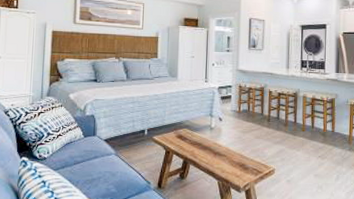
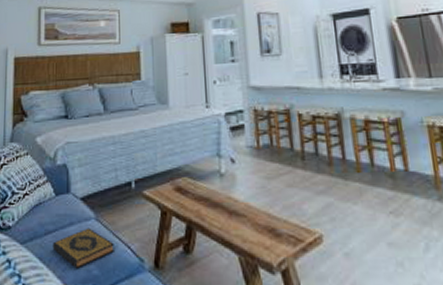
hardback book: none [80,160,129,188] -> present [52,228,114,269]

